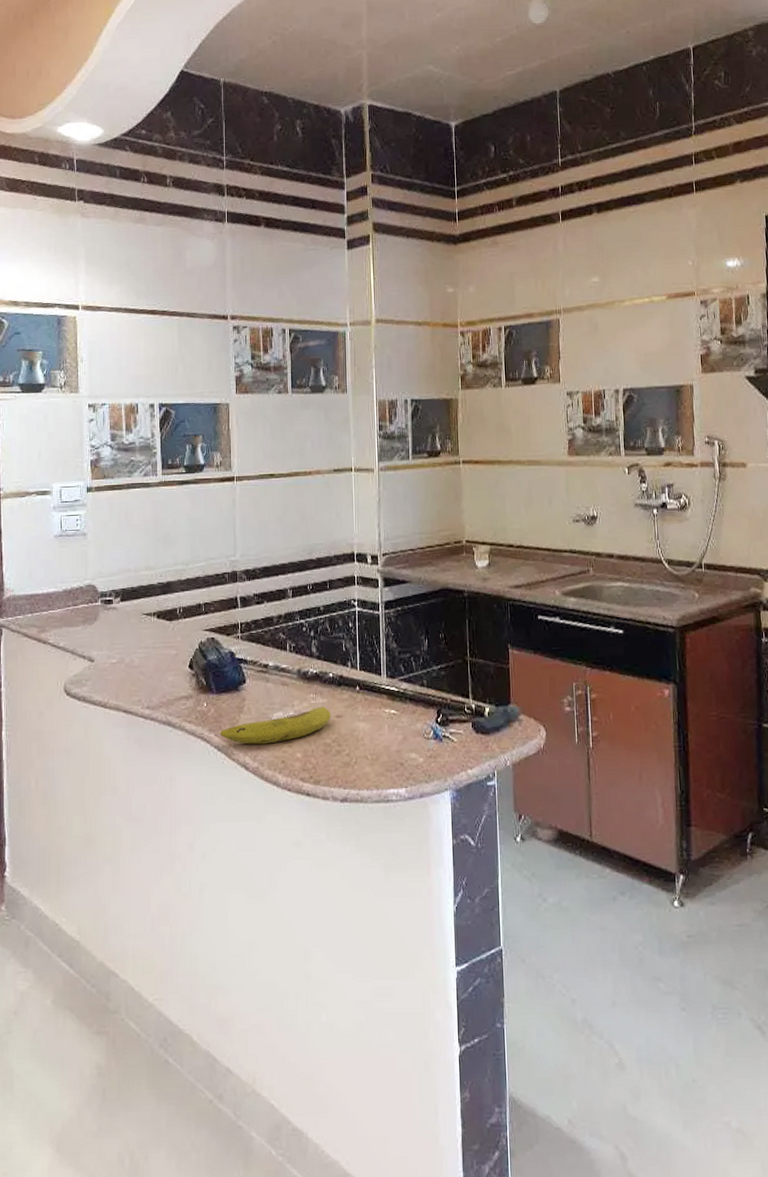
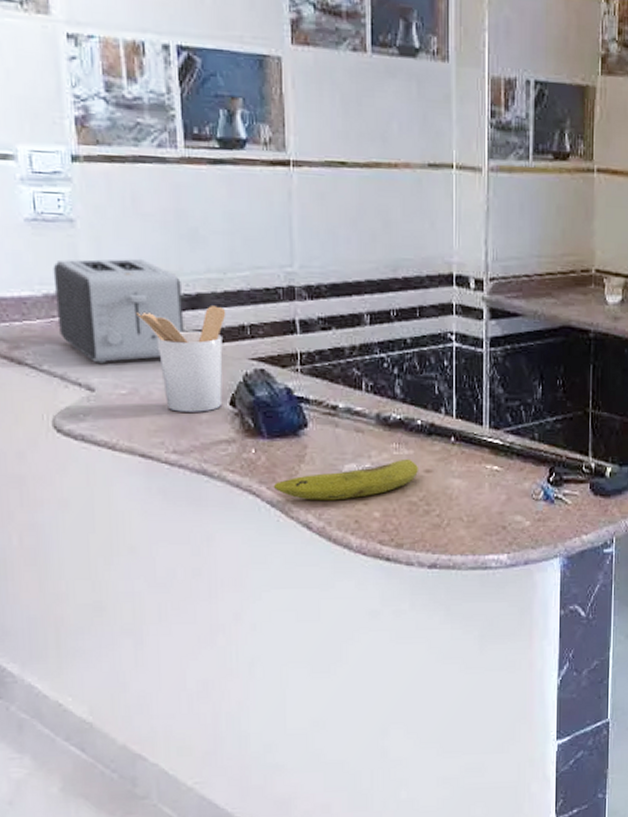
toaster: none [71,558,158,640] -> present [53,258,184,364]
utensil holder: none [124,590,188,675] -> present [135,306,226,412]

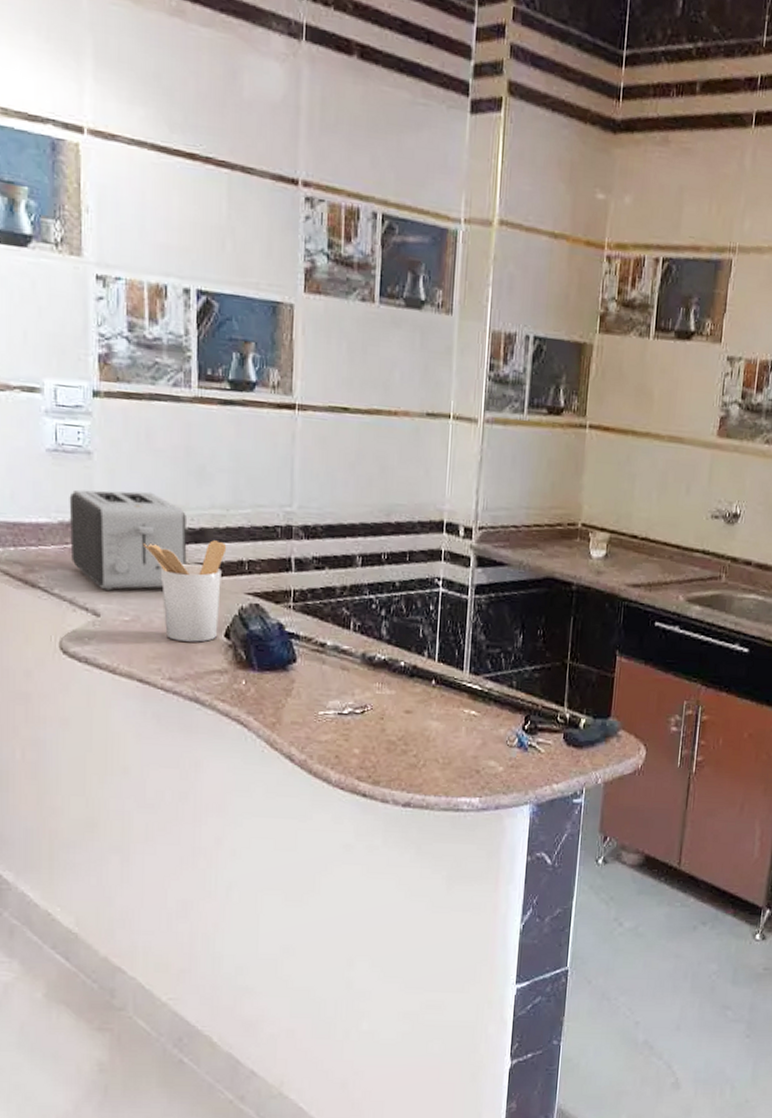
fruit: present [273,458,419,500] -> none [260,698,400,735]

